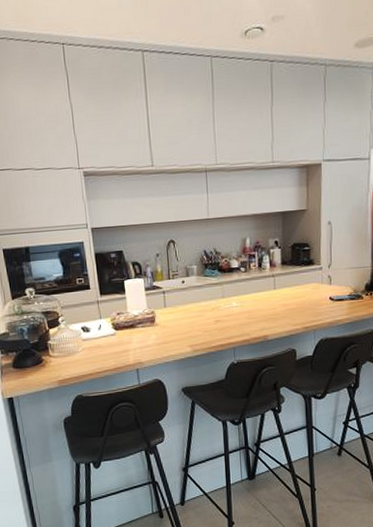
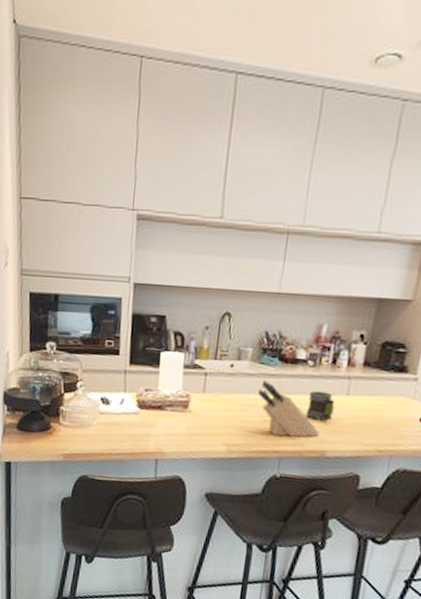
knife block: none [207,289,261,331] -> present [258,380,321,437]
mug: none [247,289,267,313] -> present [305,390,335,421]

